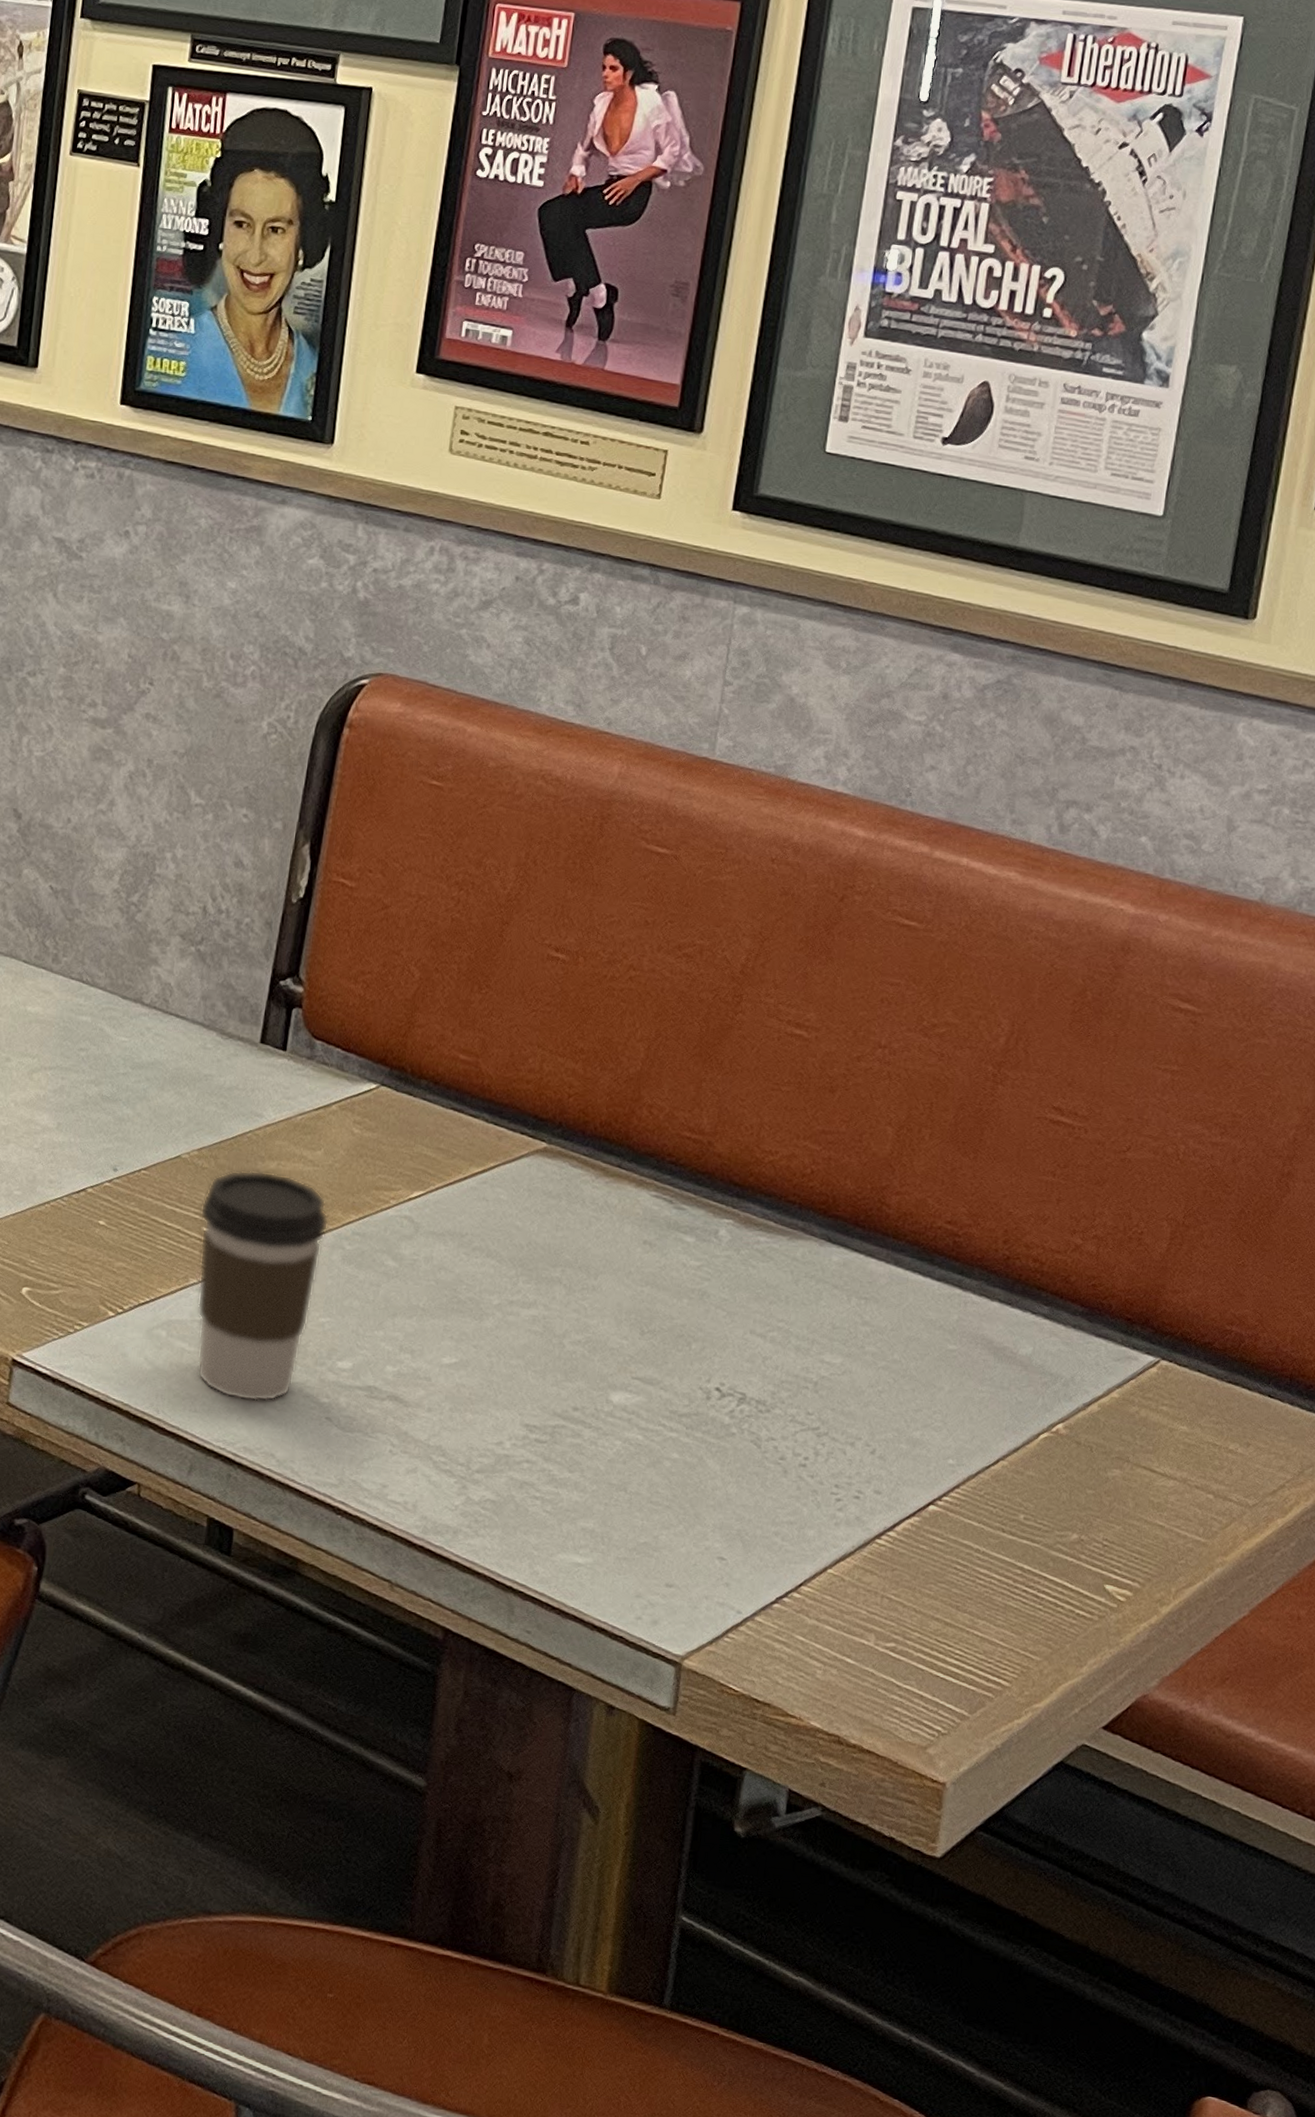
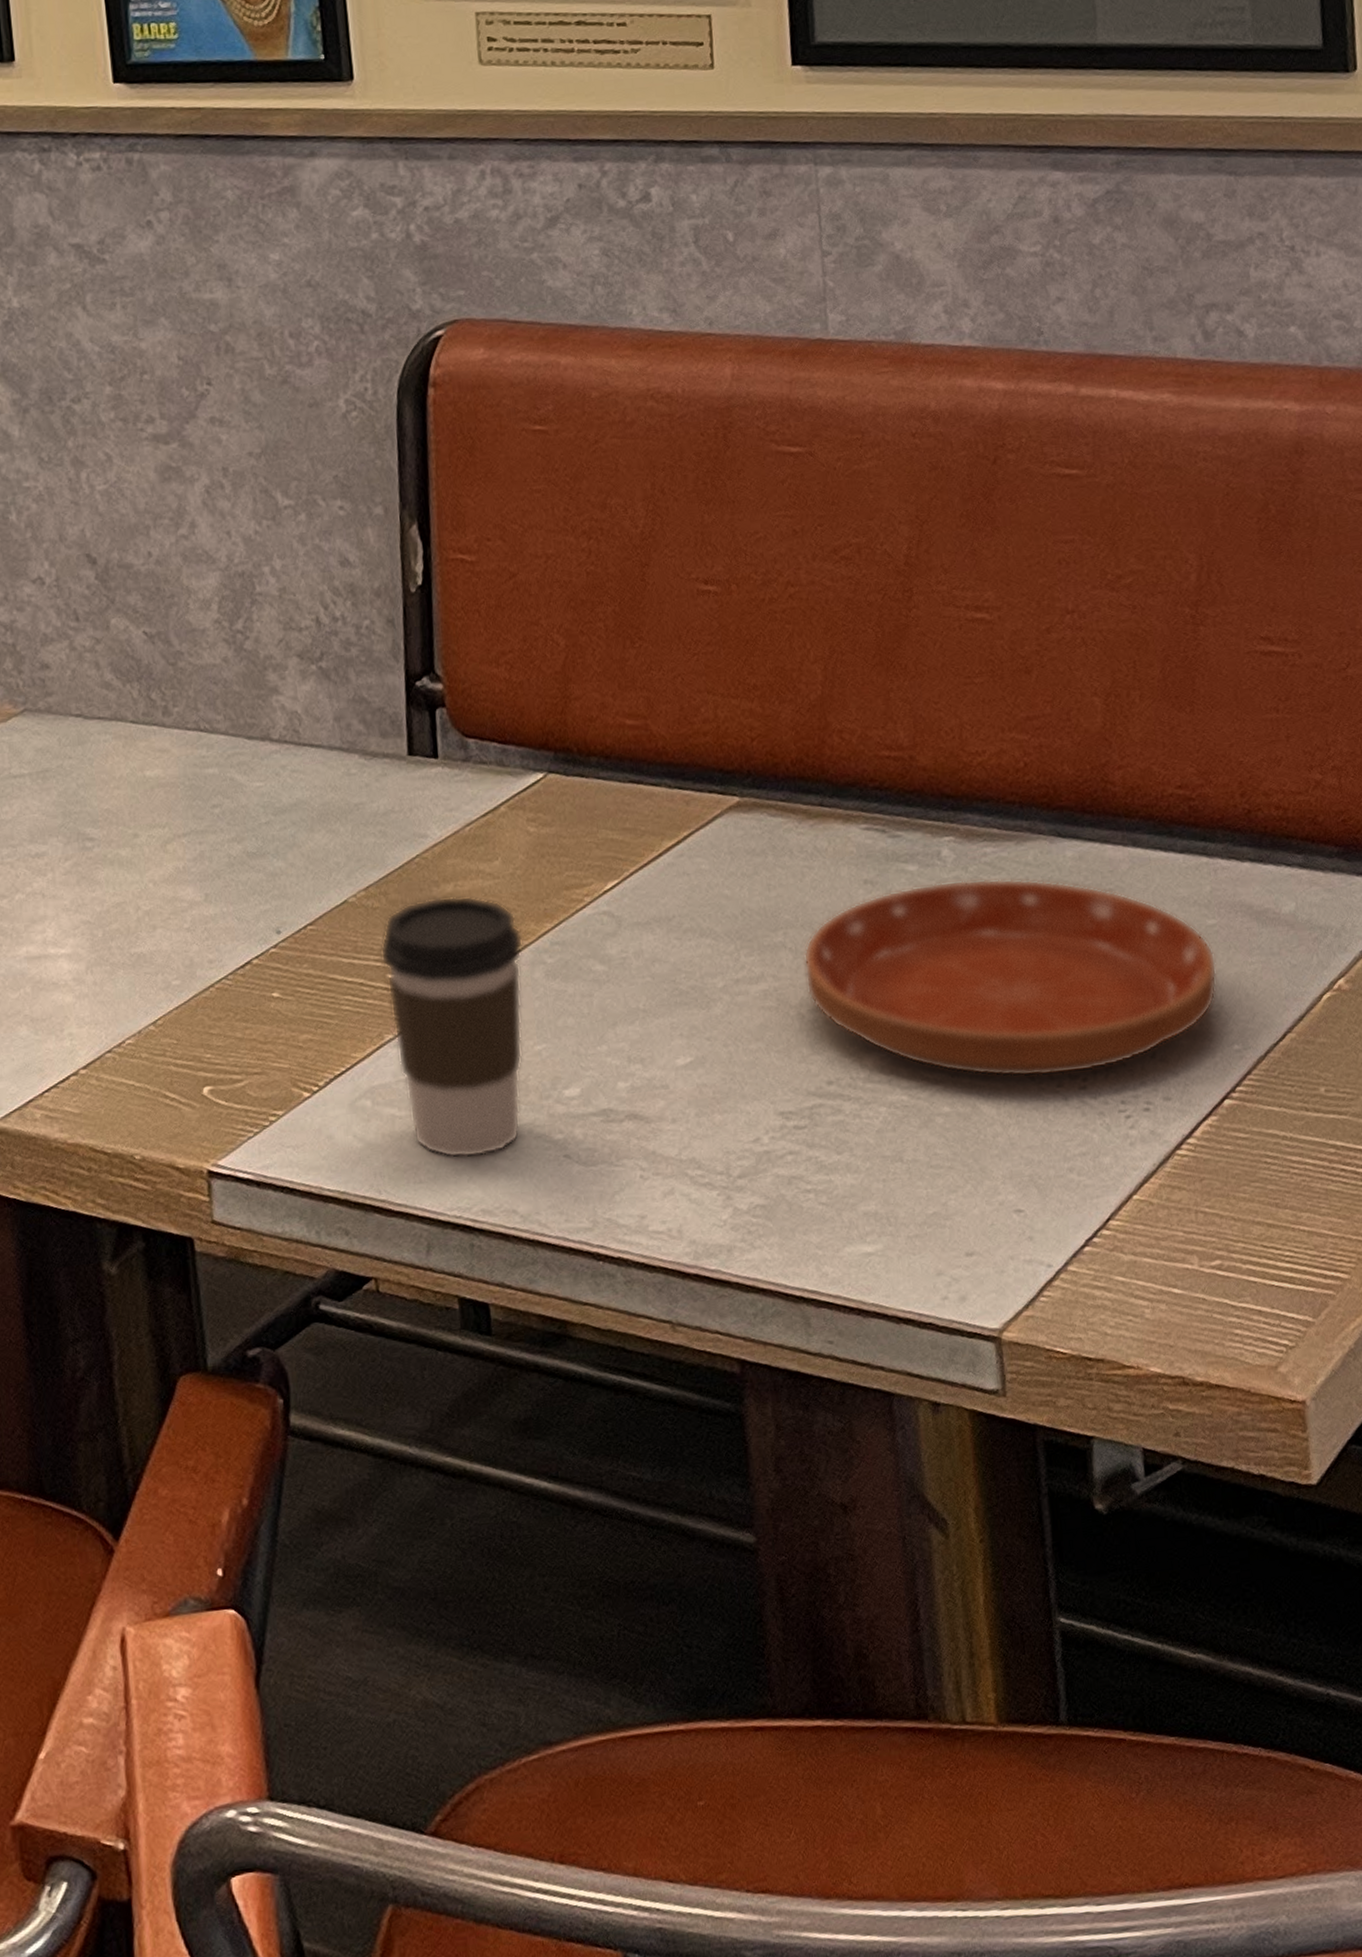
saucer: none [572,1255,949,1453] -> present [803,878,1218,1077]

